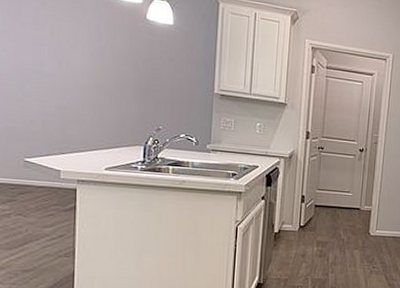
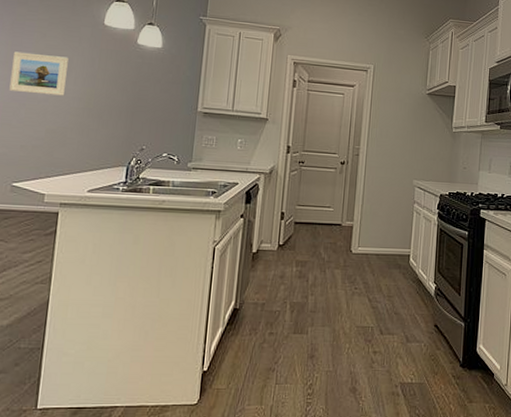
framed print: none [11,20,73,71] -> present [9,51,69,96]

